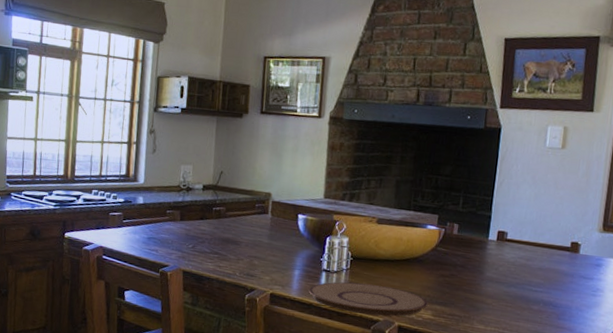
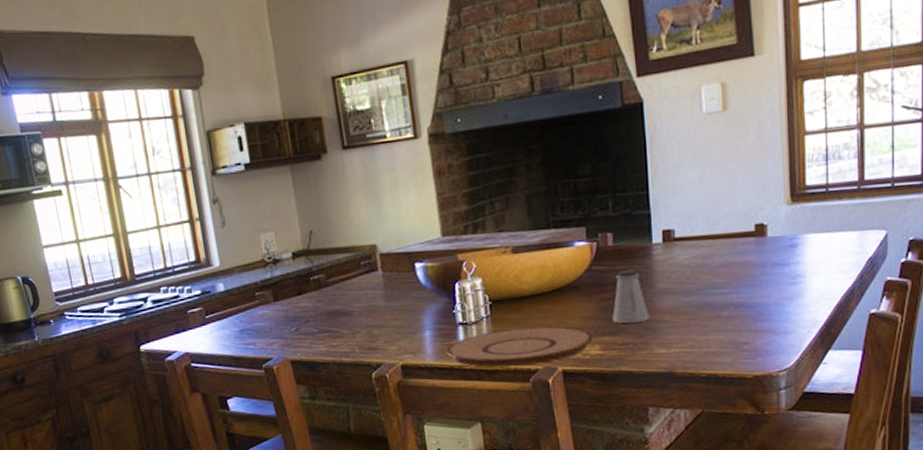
saltshaker: none [446,256,476,300] -> present [613,269,649,324]

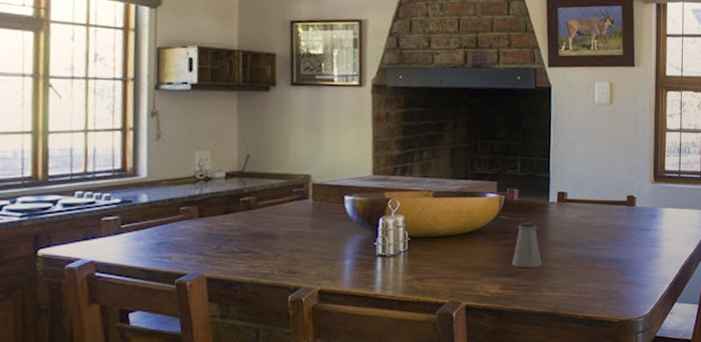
plate: present [445,326,594,368] -> none [363,264,495,298]

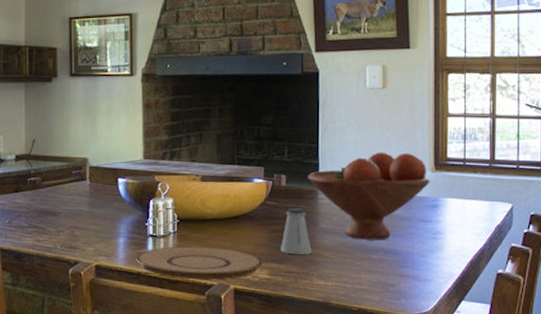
plate: none [363,264,495,298] -> present [135,246,263,280]
fruit bowl: none [539,165,650,250] -> present [308,152,430,240]

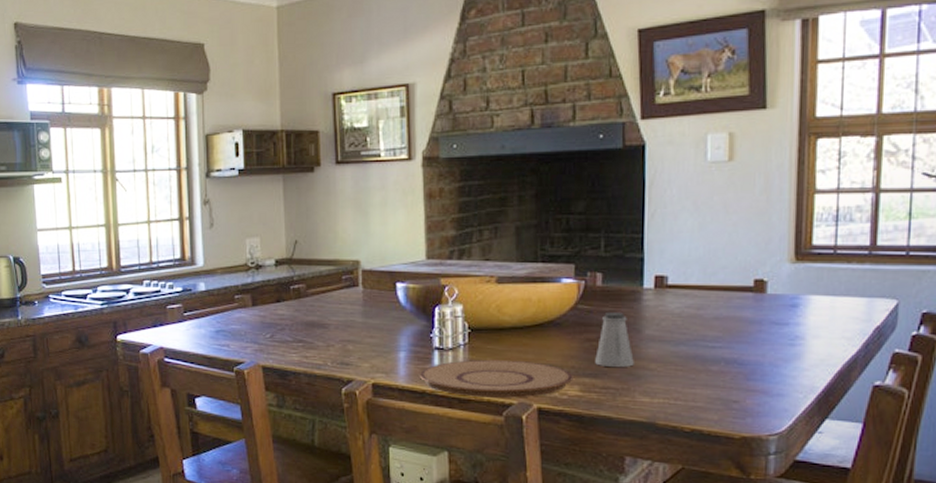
fruit bowl: present [308,152,430,240] -> none [630,241,789,349]

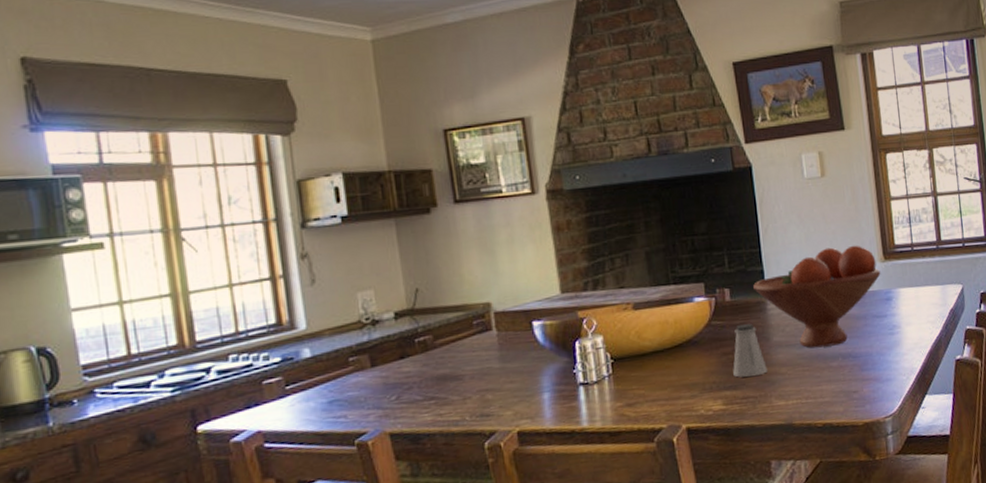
plate: present [419,359,573,398] -> none [566,383,716,429]
fruit bowl: none [630,241,789,349] -> present [753,245,881,348]

